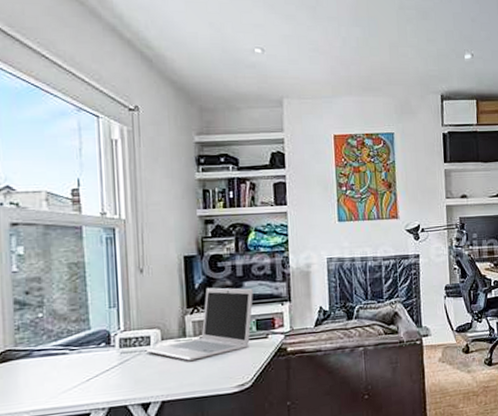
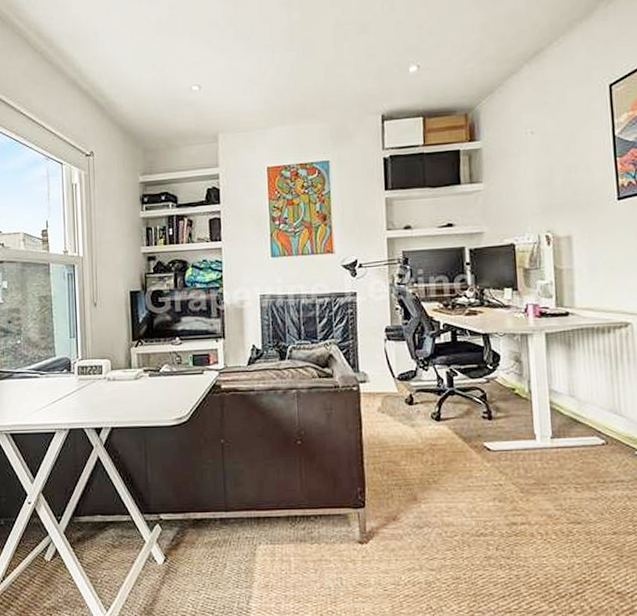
laptop: present [145,287,253,361] -> none [98,322,190,391]

